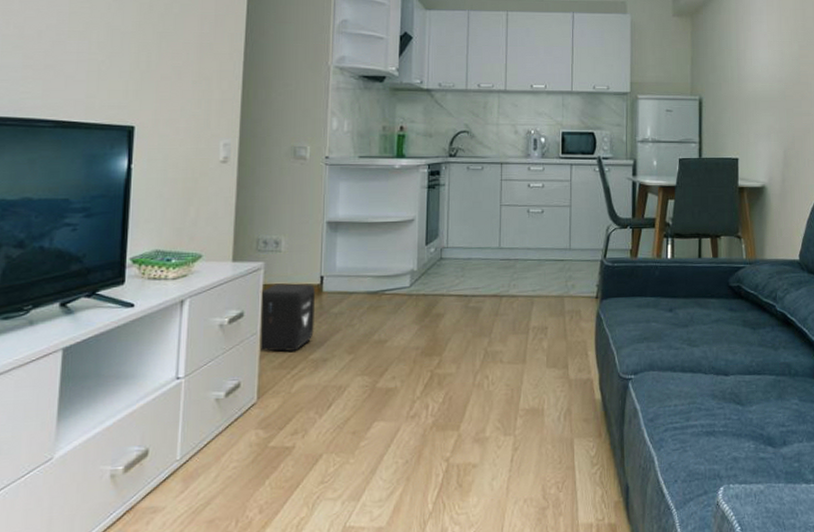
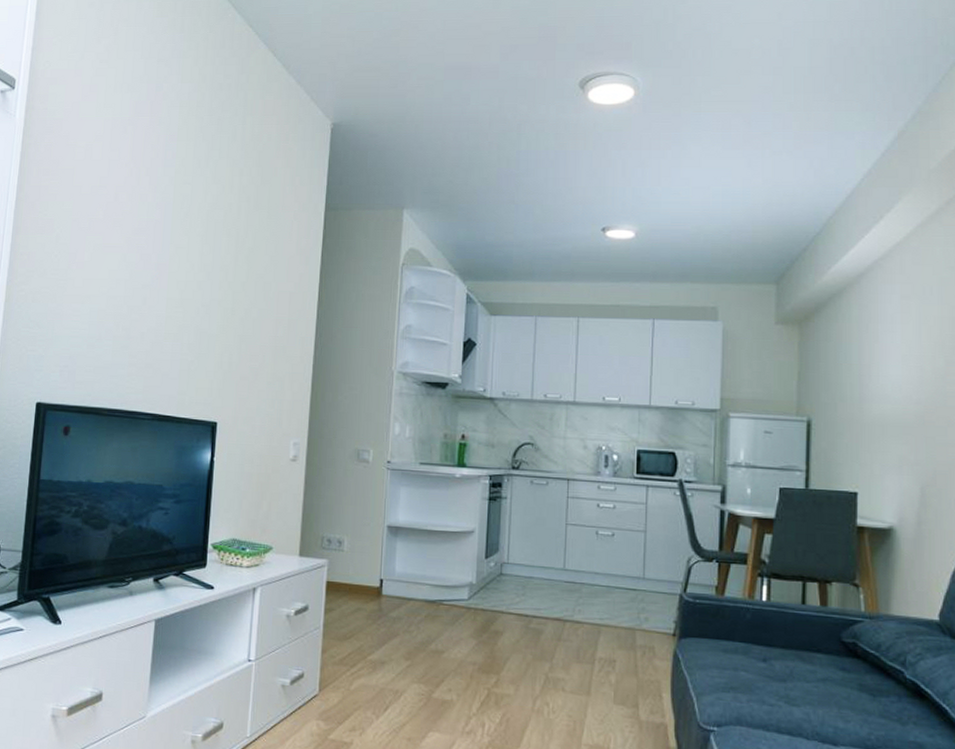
air purifier: present [259,283,316,352] -> none [322,582,376,650]

